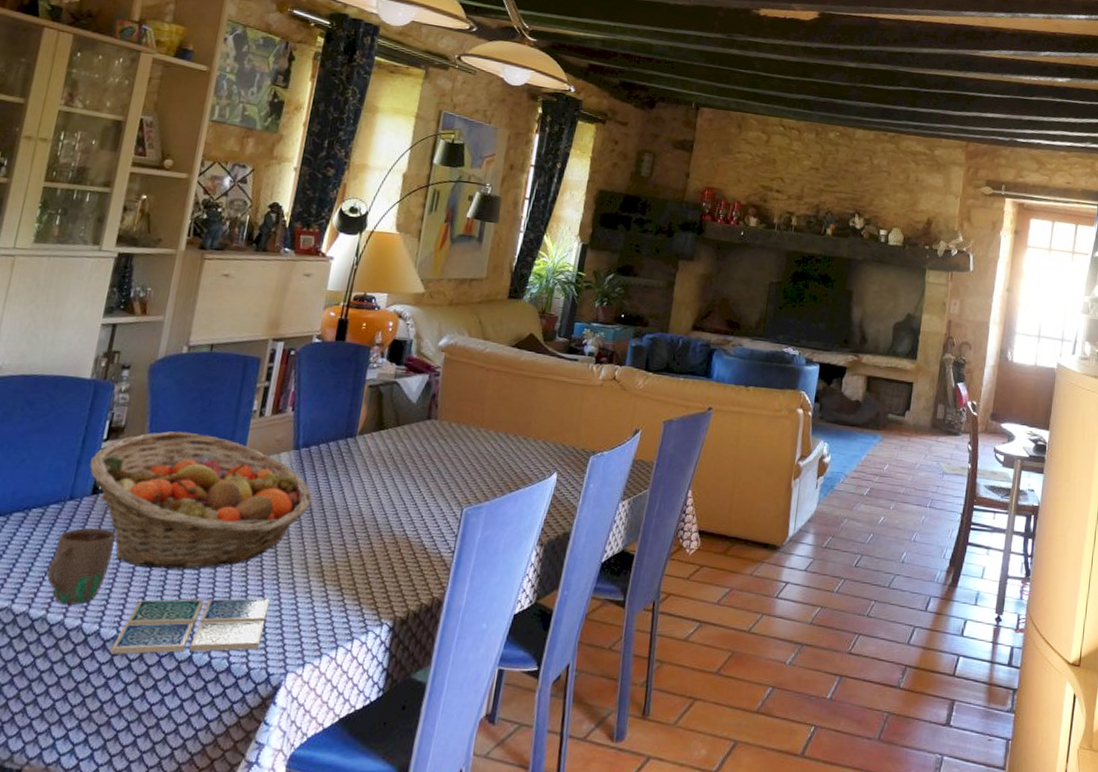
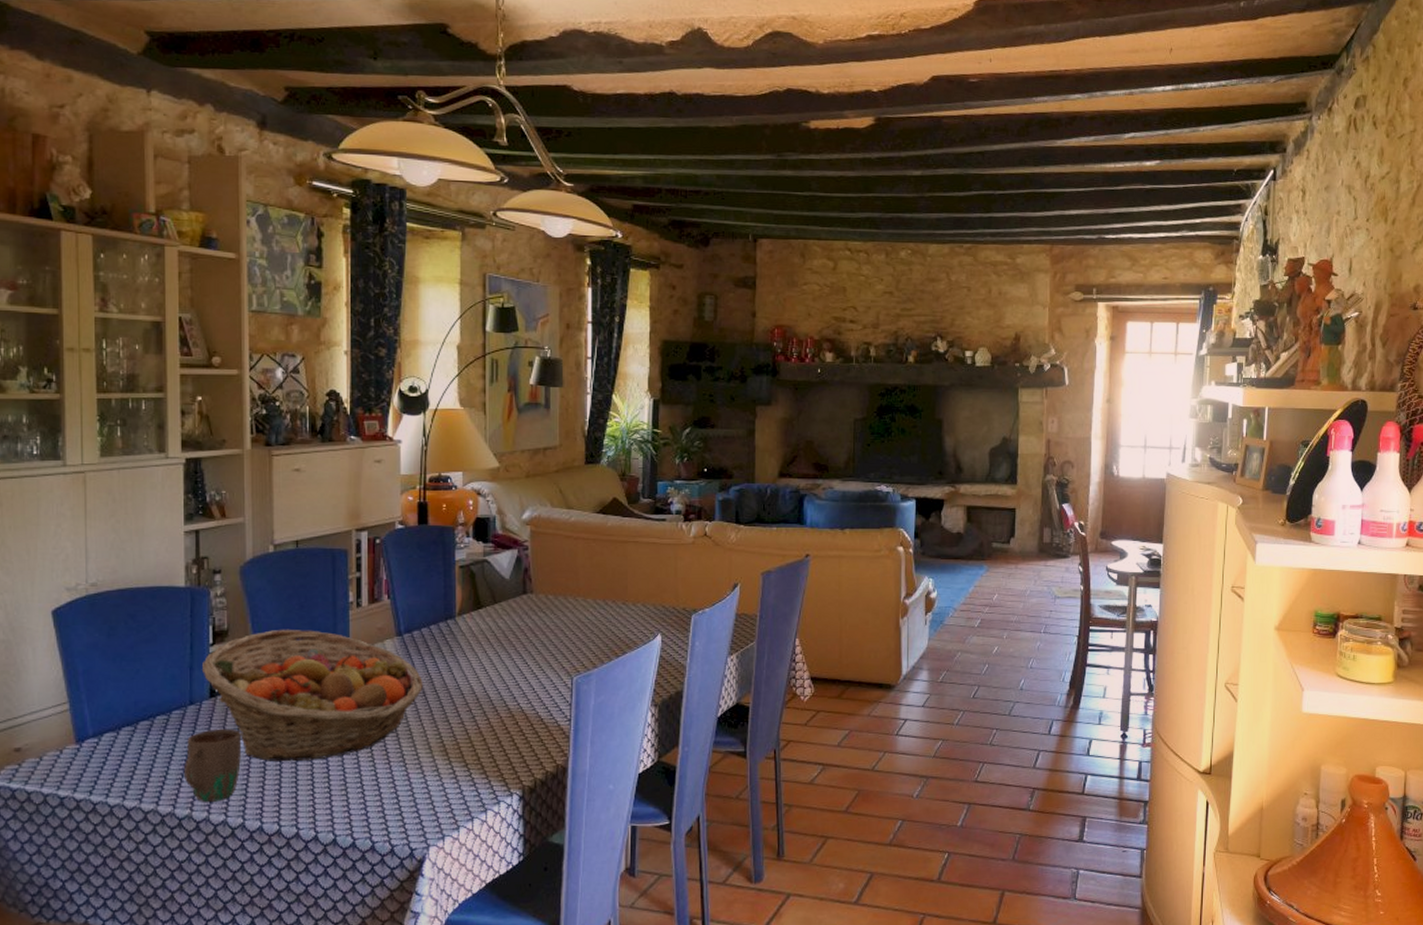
drink coaster: present [110,598,270,655] -> none [259,780,400,844]

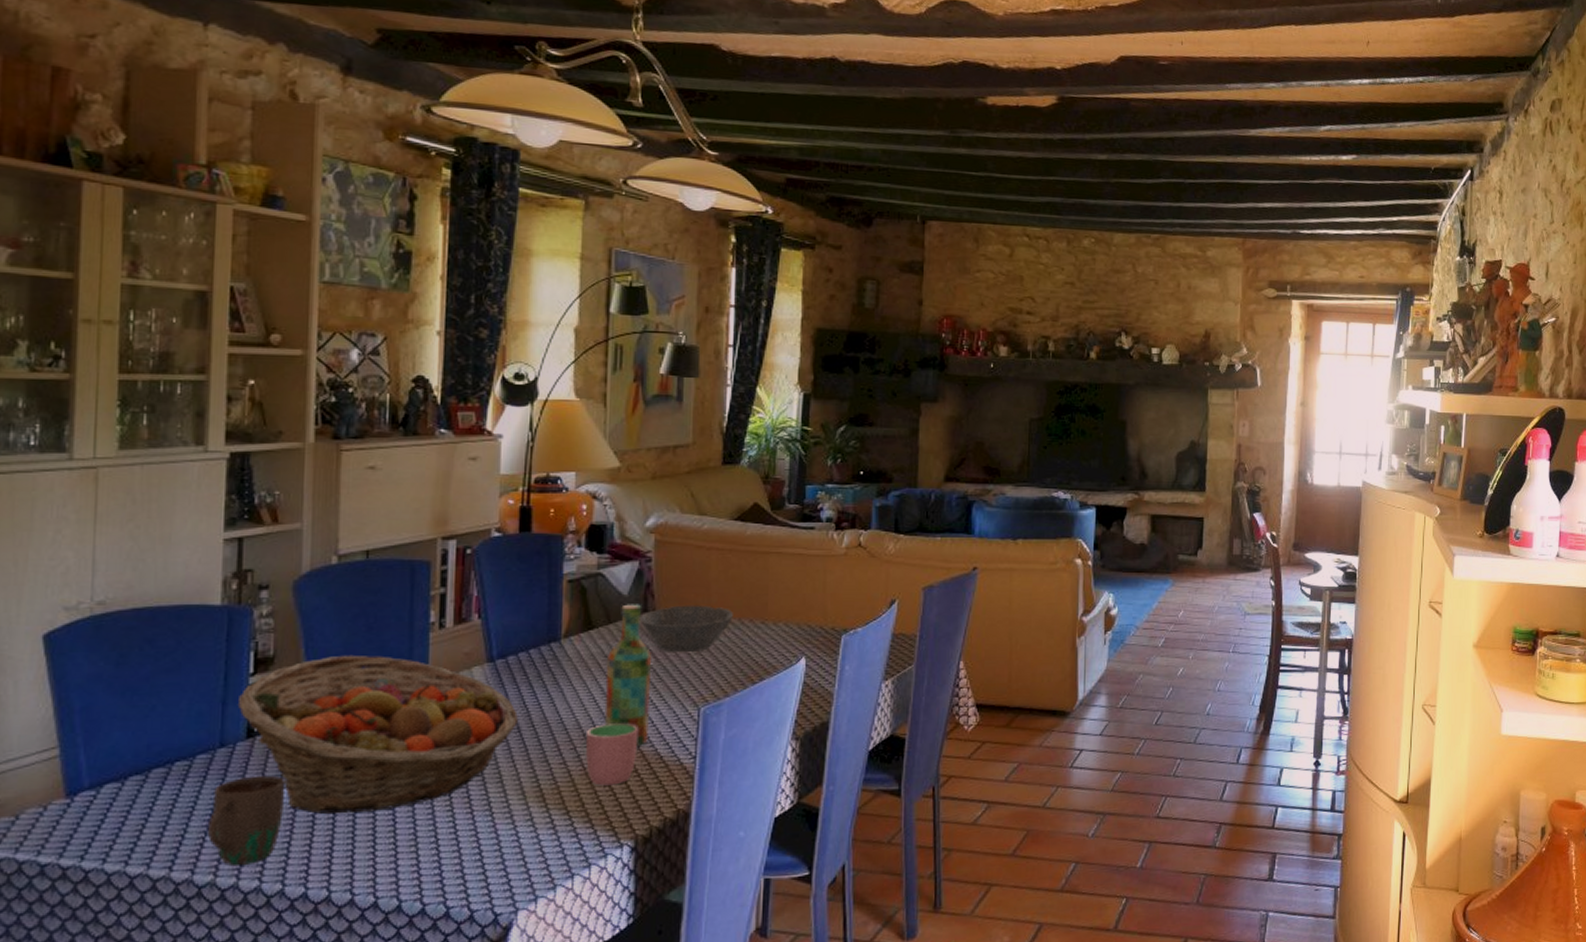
cup: none [480,690,522,743] -> present [586,723,639,786]
wine bottle: none [493,586,532,709] -> present [604,604,651,746]
bowl: none [521,587,598,630] -> present [640,605,733,653]

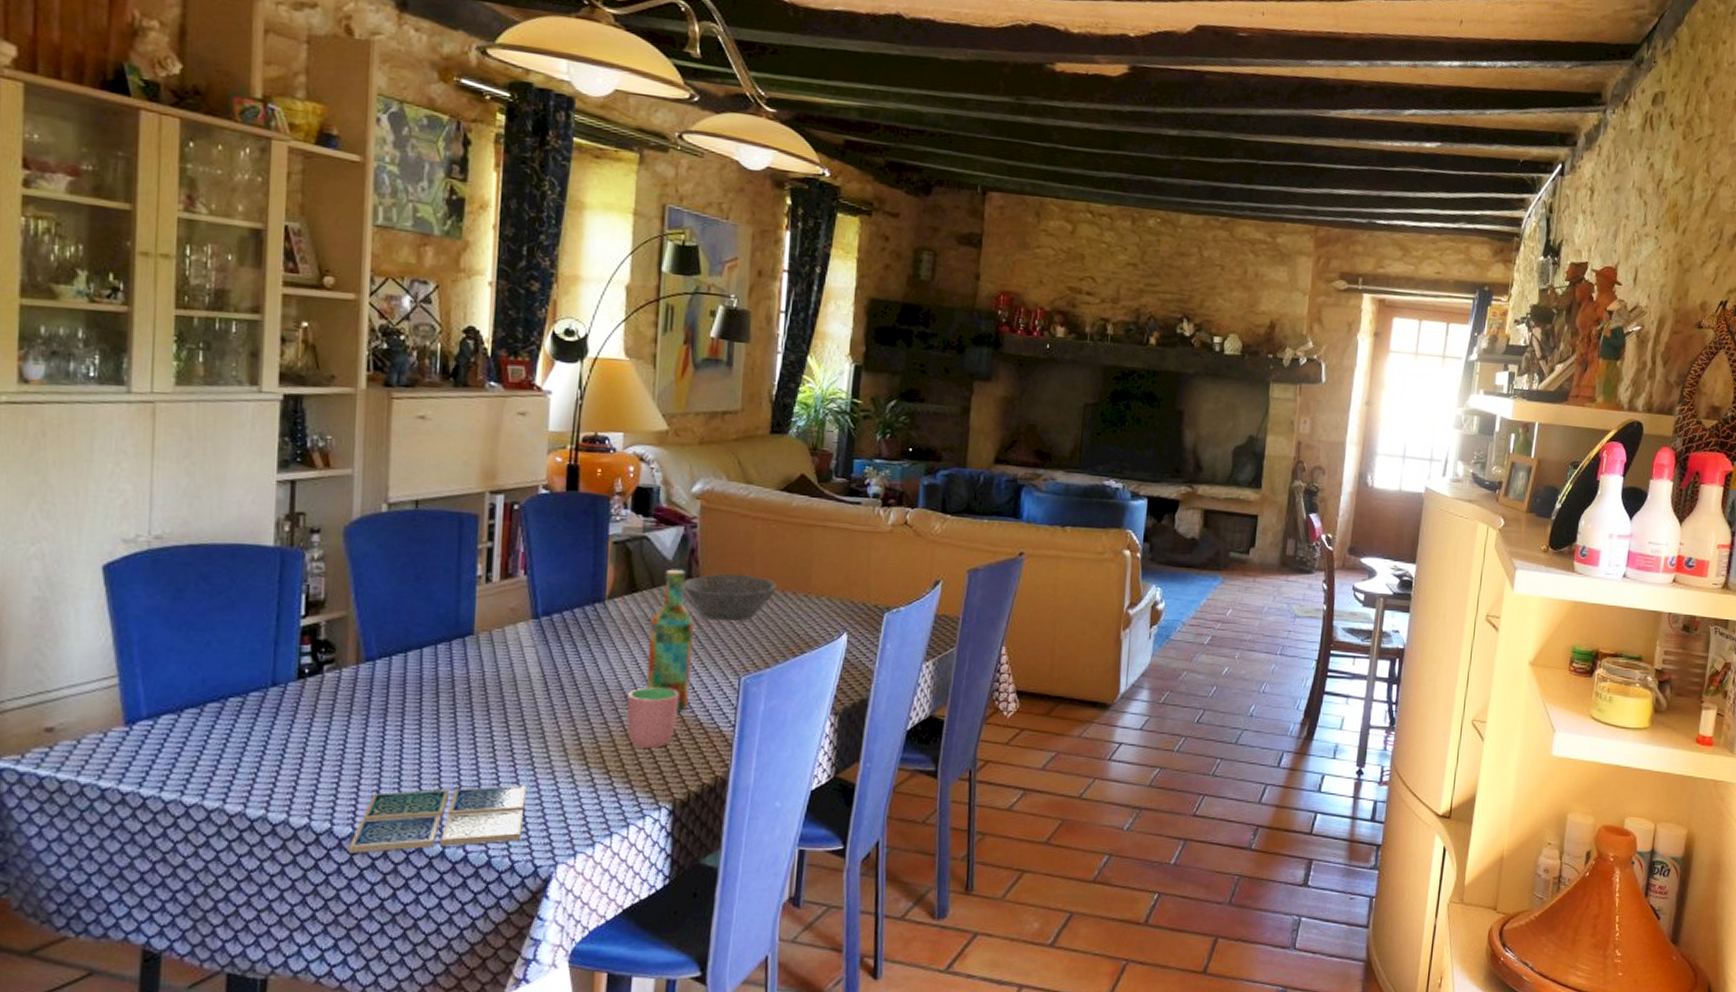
mug: present [208,775,286,865] -> none [260,716,335,802]
fruit basket: present [239,654,518,814] -> none [290,603,561,758]
drink coaster: none [301,832,484,914] -> present [349,785,526,853]

